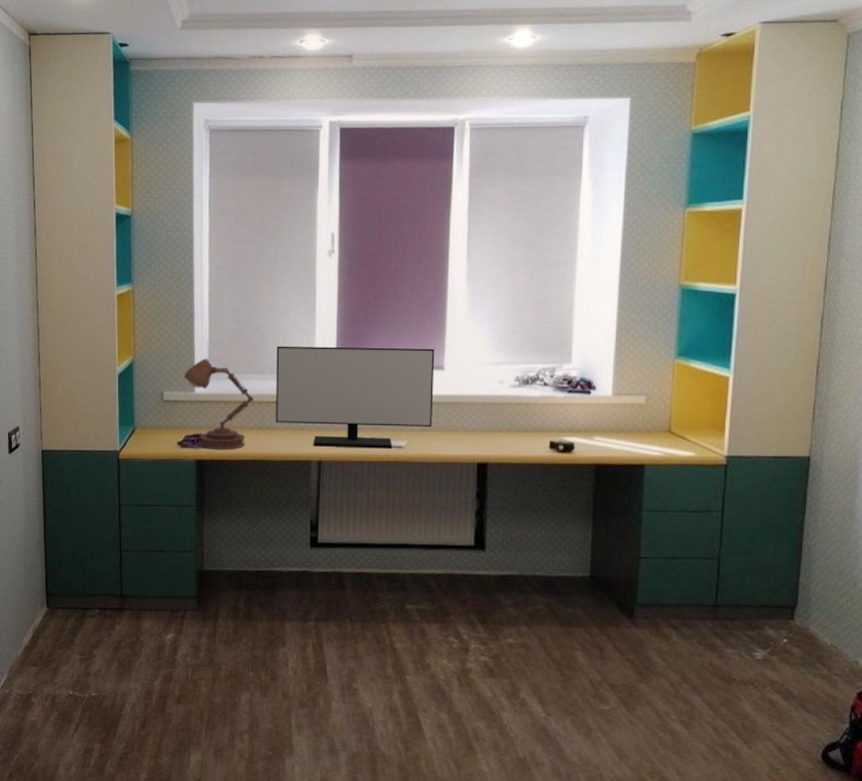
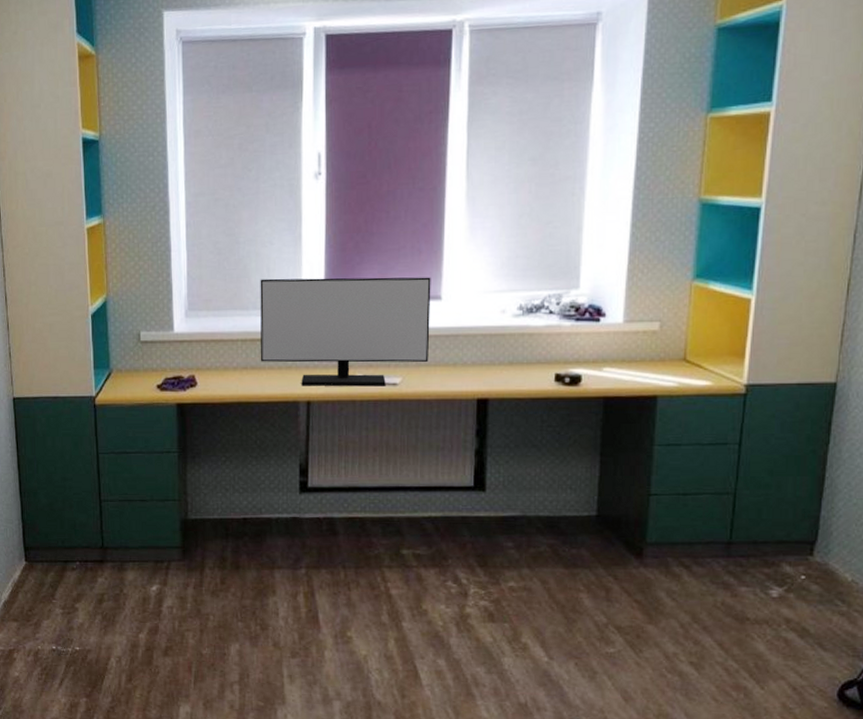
desk lamp: present [184,359,254,450] -> none [161,295,237,392]

